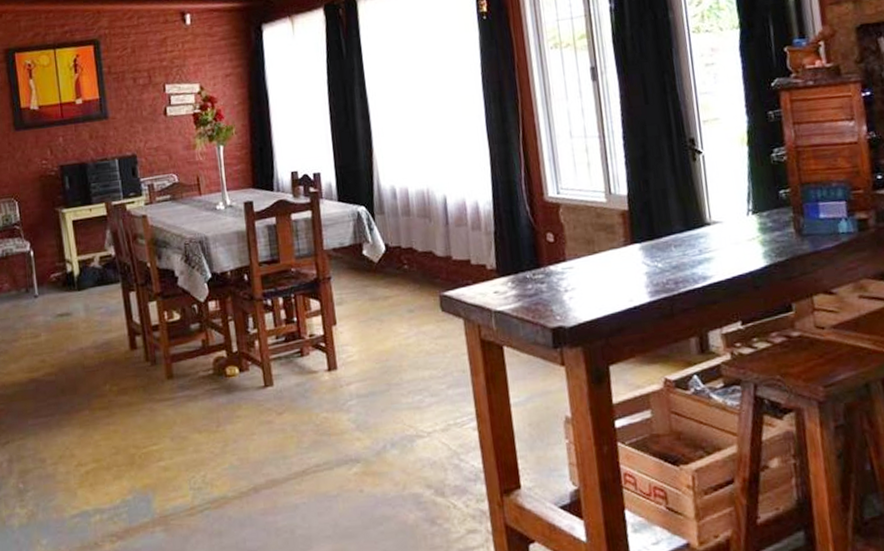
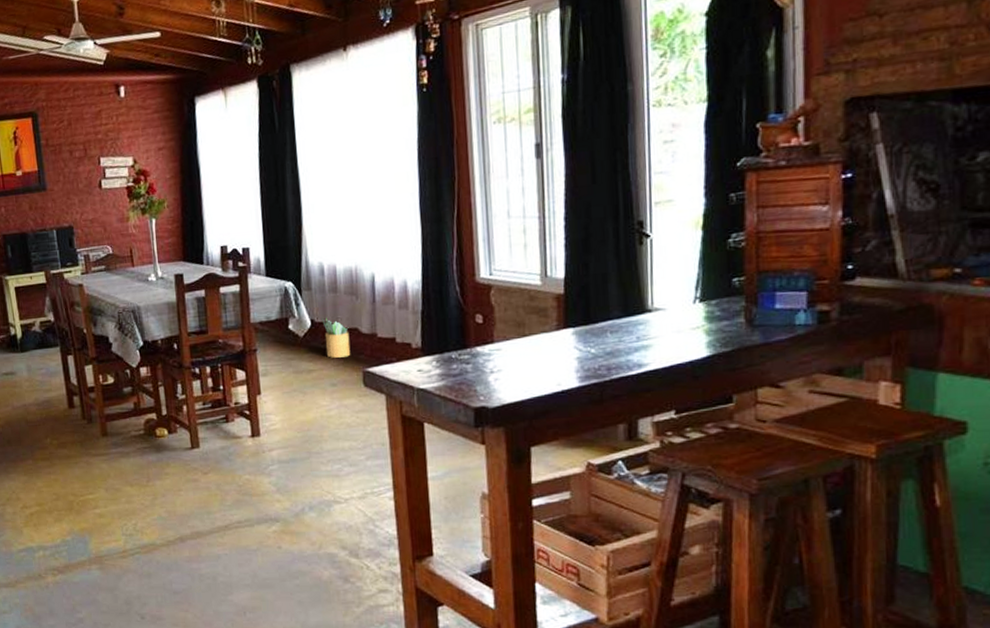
potted plant: none [396,241,427,283] -> present [322,317,351,358]

